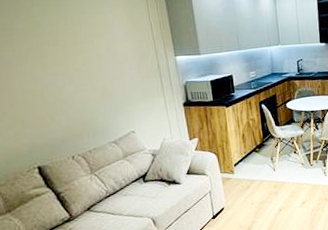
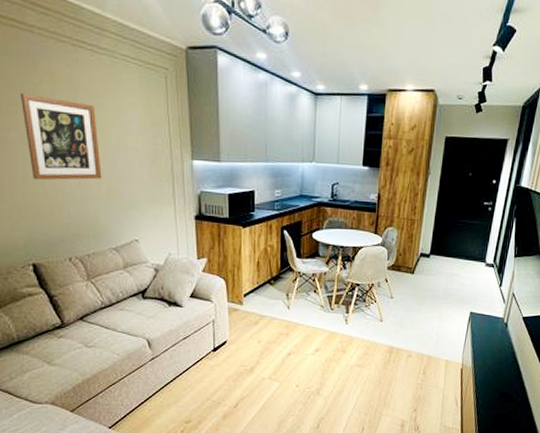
wall art: none [14,18,96,92] -> present [21,93,102,180]

